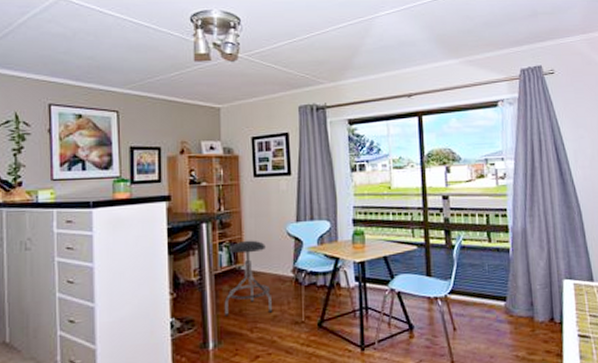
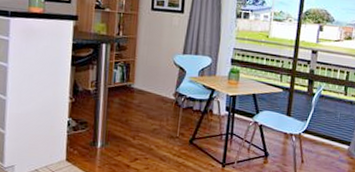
stool: present [224,240,273,317] -> none [113,63,154,126]

